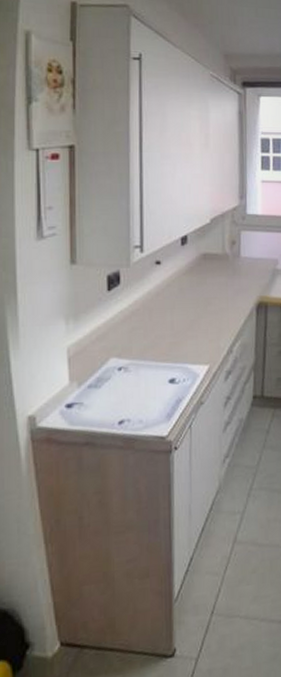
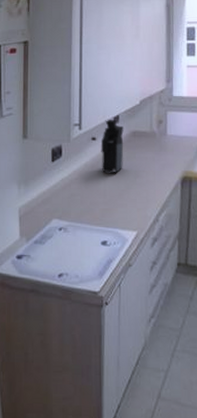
coffee maker: none [166,241,193,302] -> present [101,120,124,173]

